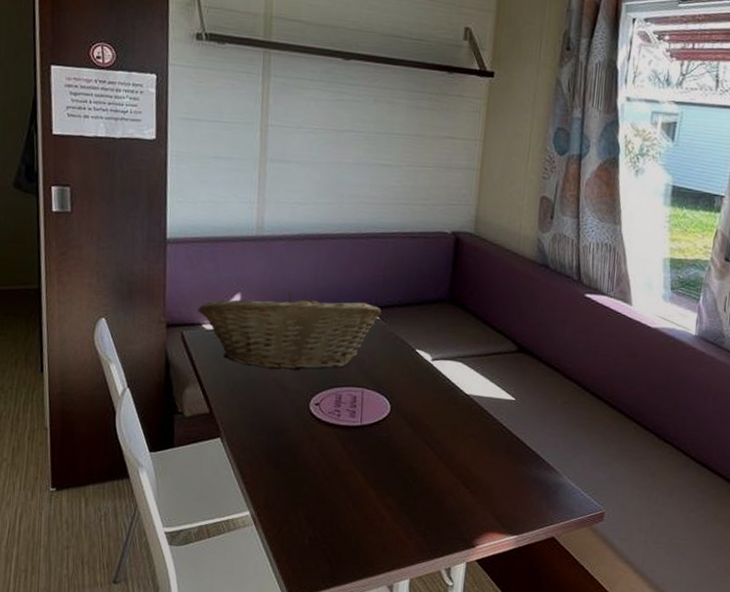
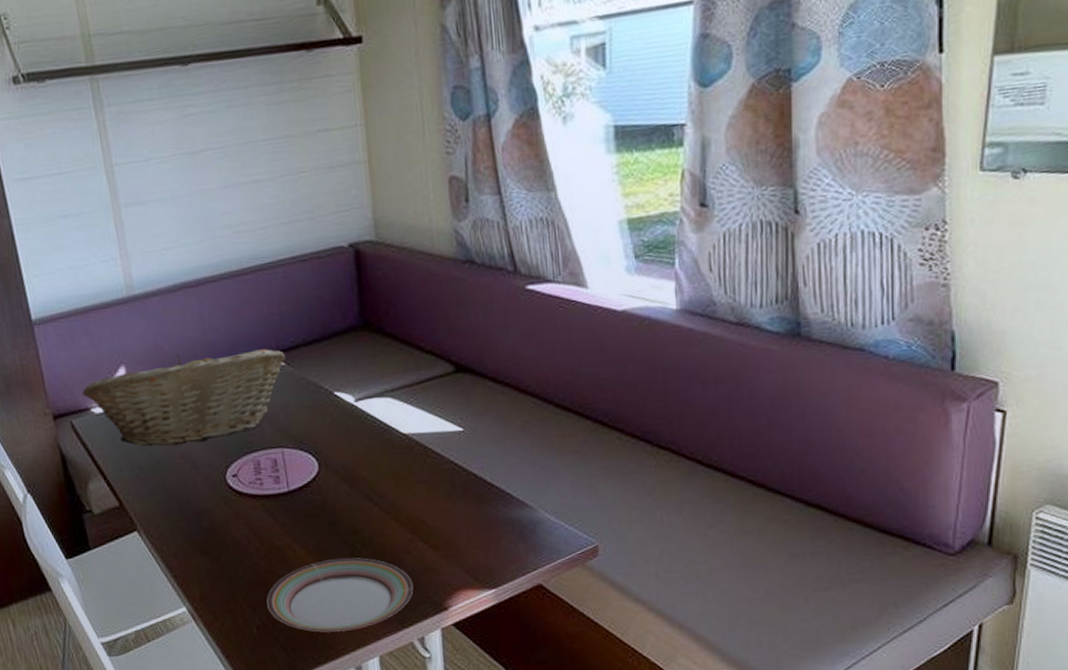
plate: none [322,489,450,553] -> present [266,557,414,632]

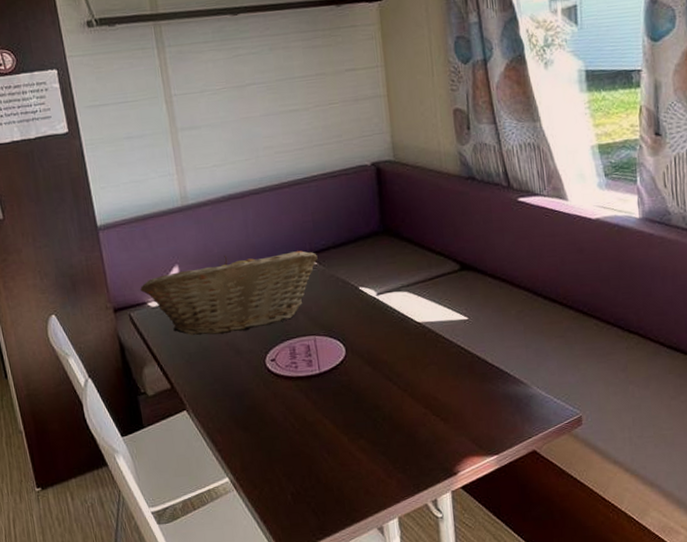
plate: present [266,557,414,632] -> none [300,430,427,497]

